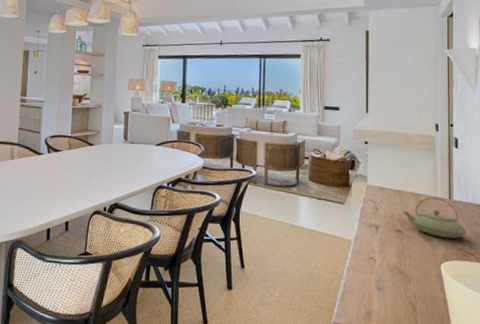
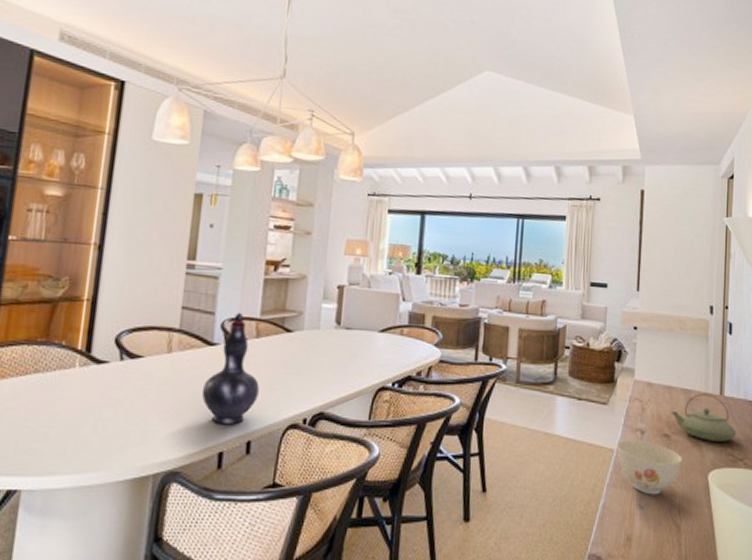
decorative vase: none [34,131,72,210] -> present [201,312,259,425]
bowl: none [354,233,415,280] -> present [617,440,682,495]

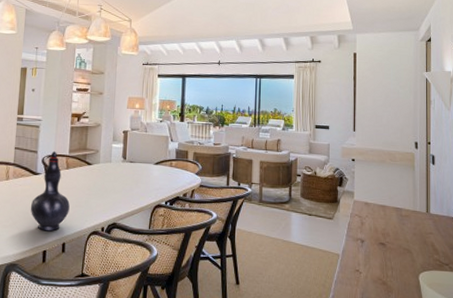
bowl: present [617,440,682,495] -> none [342,247,396,291]
teapot: present [671,394,736,442] -> none [385,211,441,250]

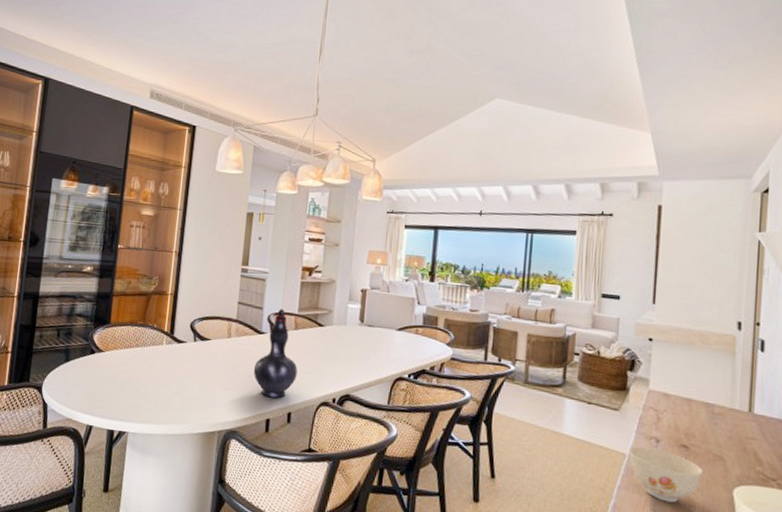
bowl: none [342,247,396,291] -> present [629,446,703,503]

